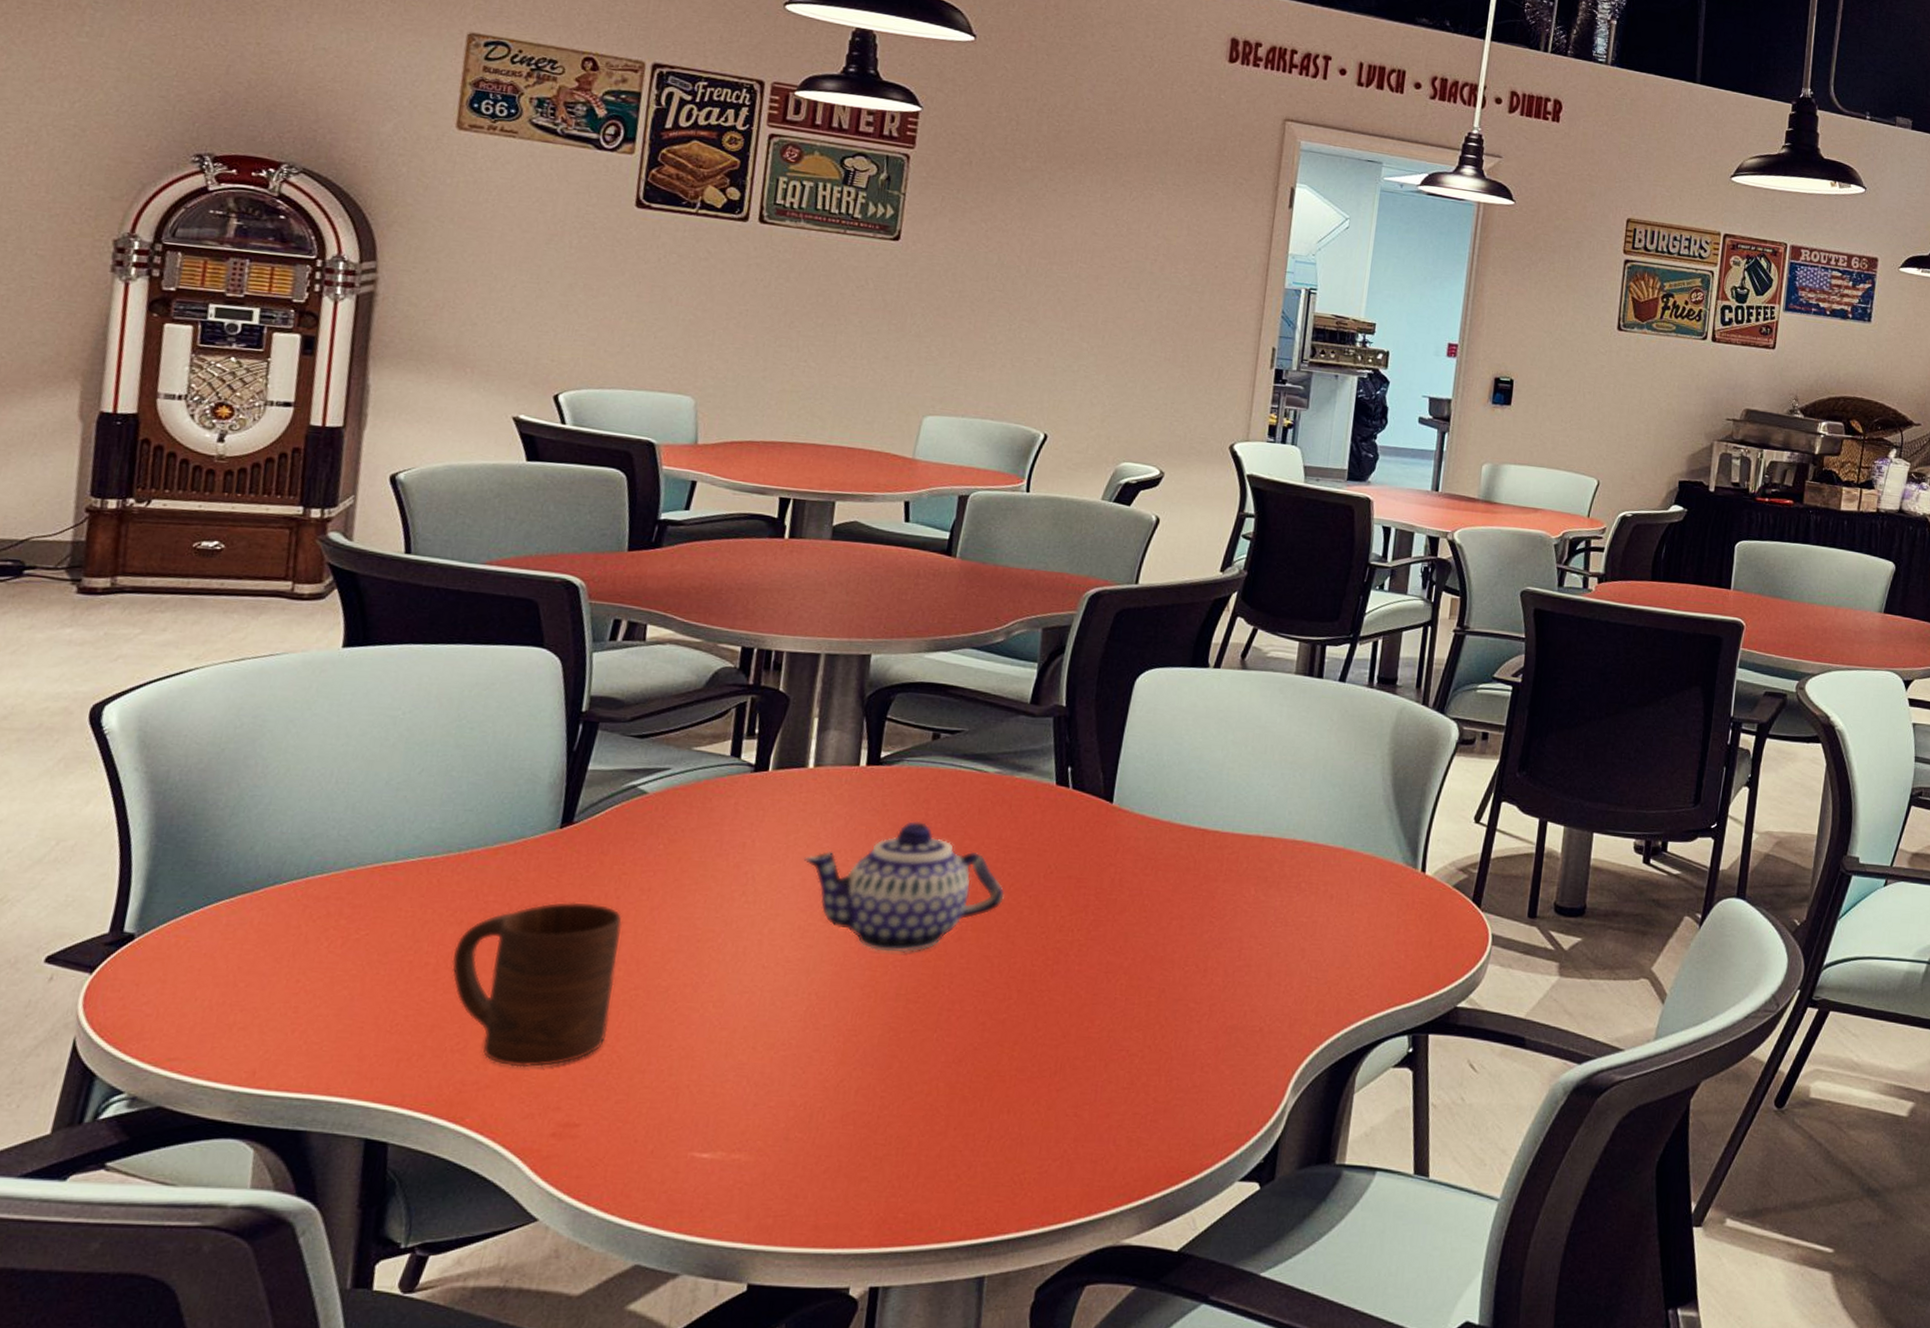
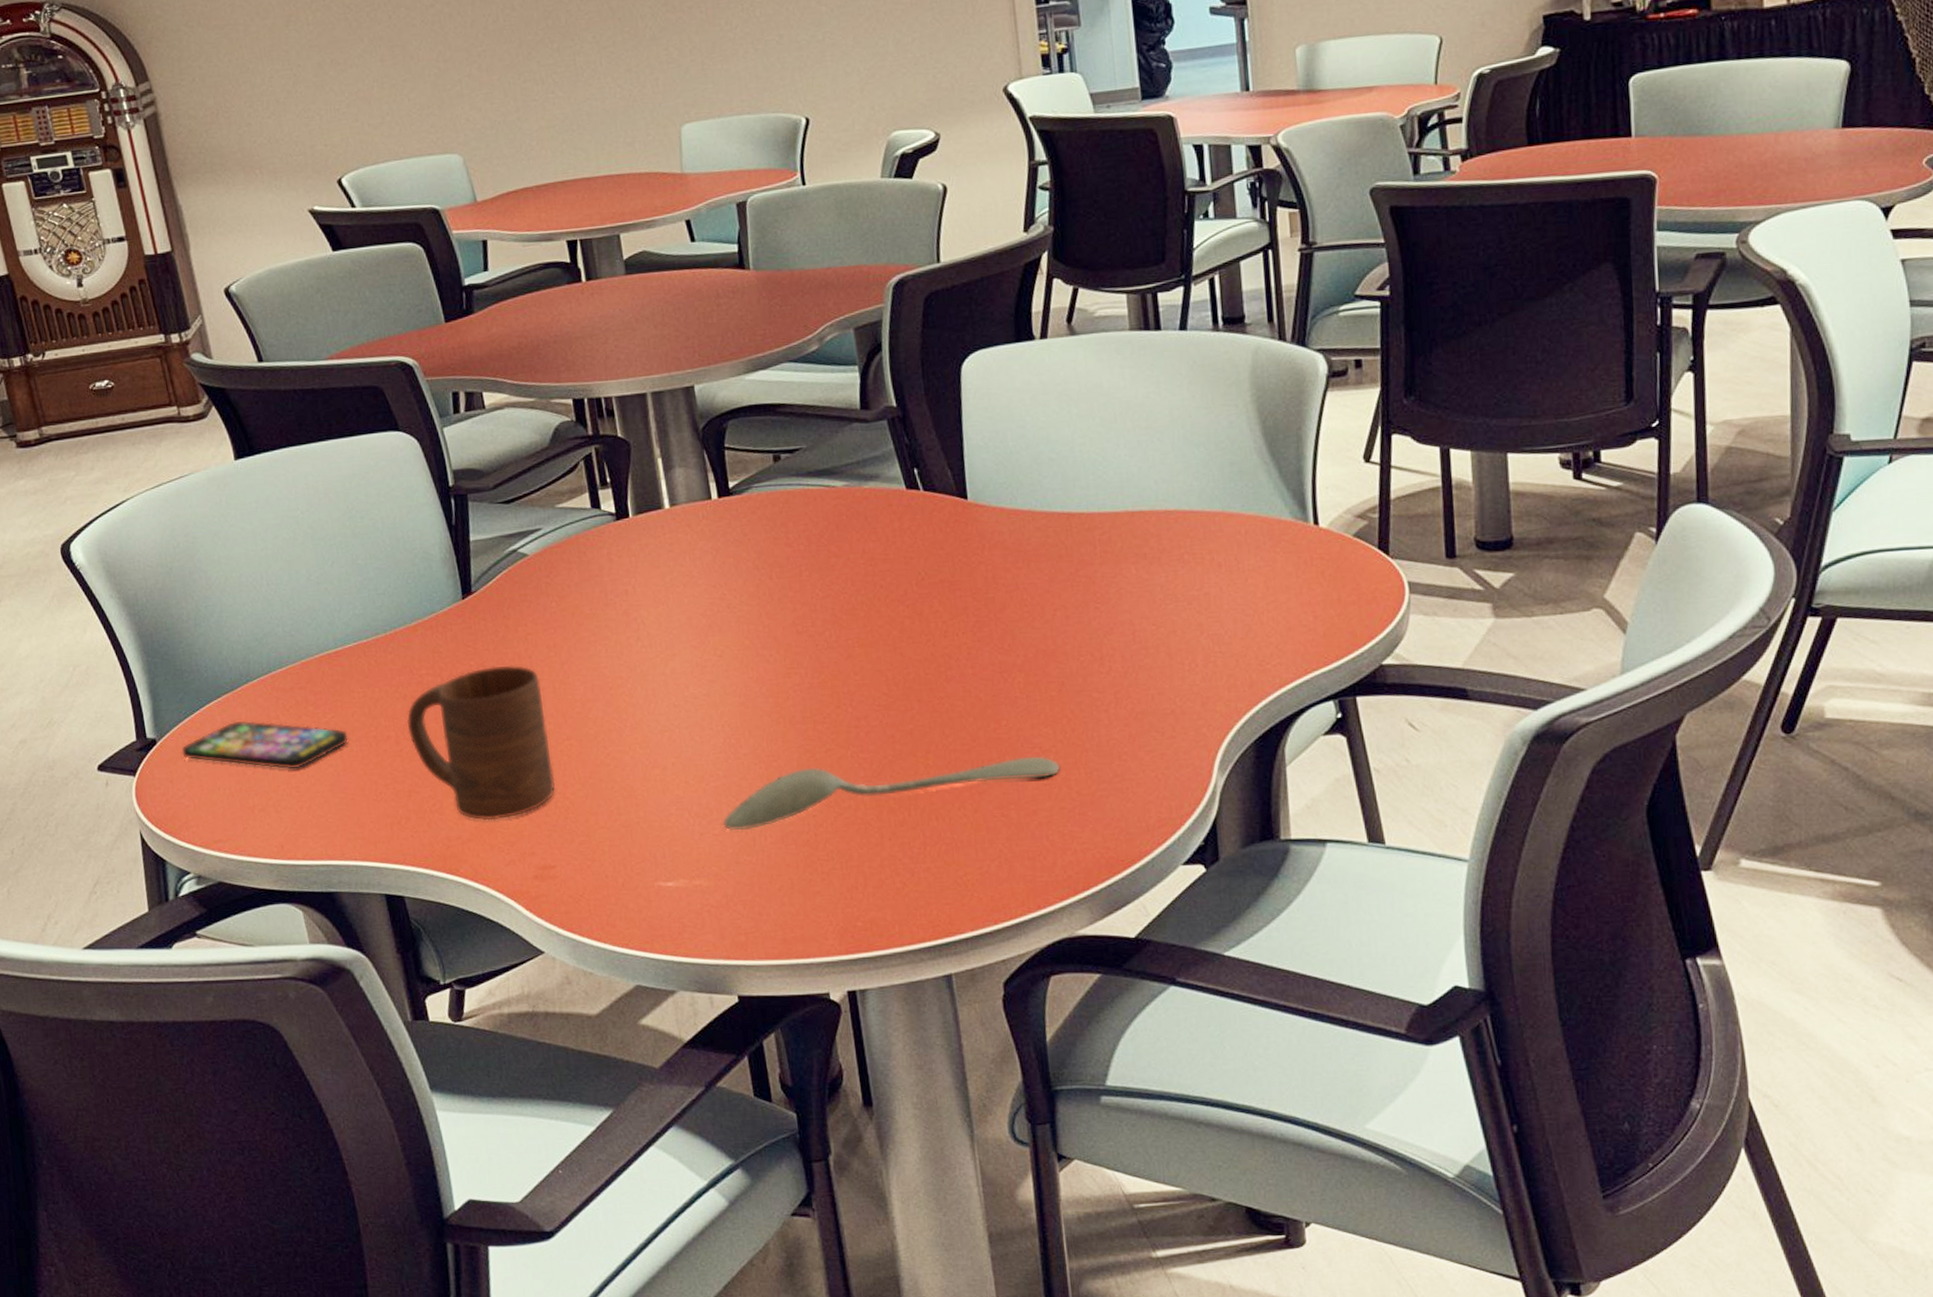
smartphone: none [163,925,378,986] -> present [181,721,349,769]
spoon: none [782,1047,1144,1106] -> present [723,756,1061,831]
teapot: present [803,821,1005,953] -> none [683,546,882,678]

